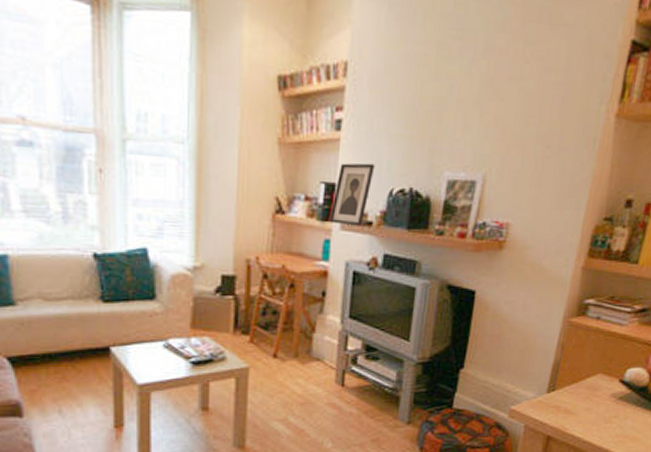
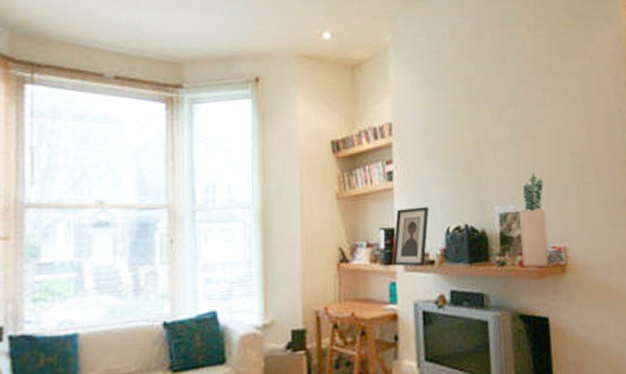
vase: none [461,138,501,242] -> present [518,172,549,269]

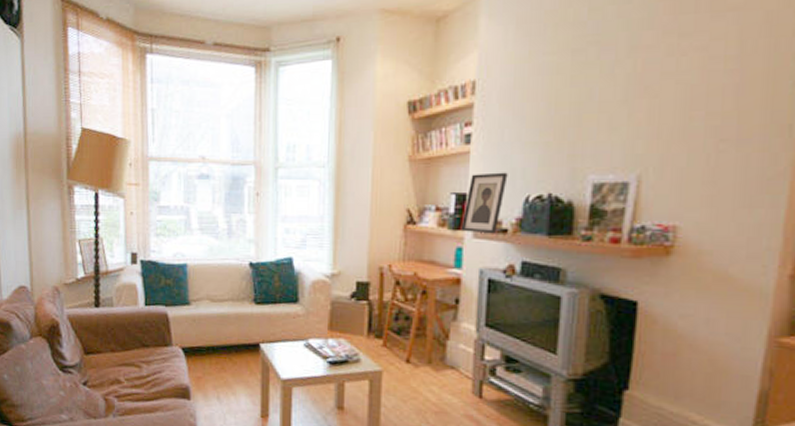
vase: present [518,172,549,269] -> none [614,136,658,248]

